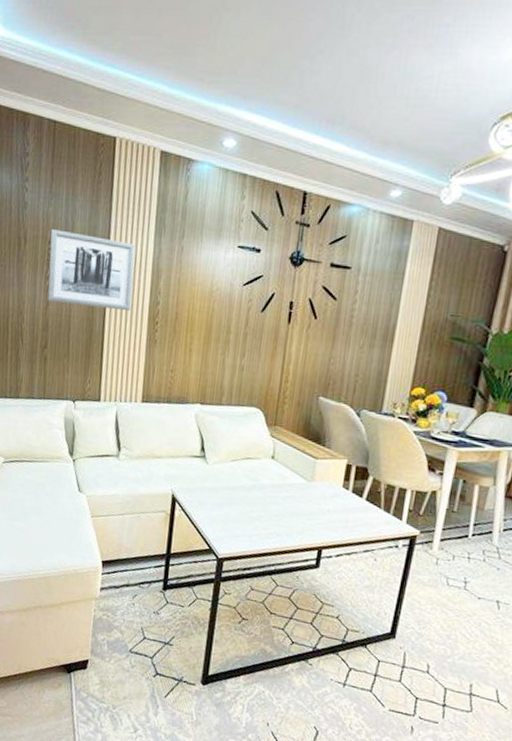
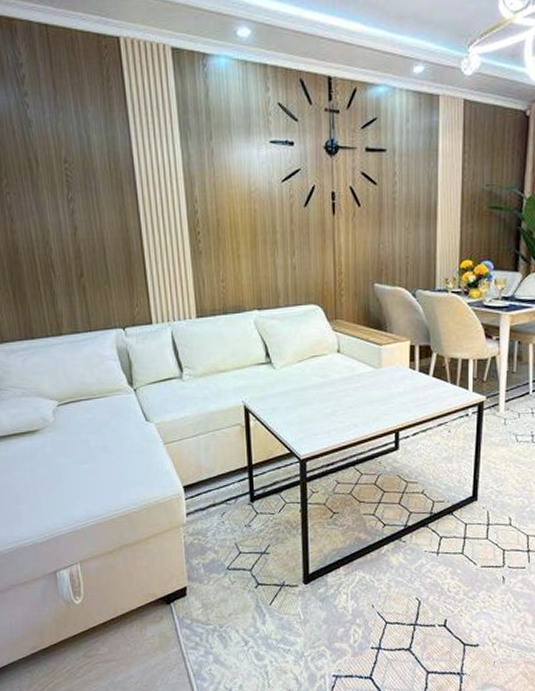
wall art: present [48,229,136,312] -> none [65,146,168,226]

